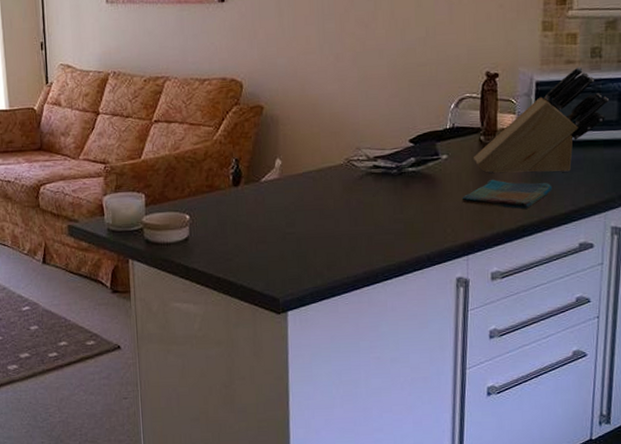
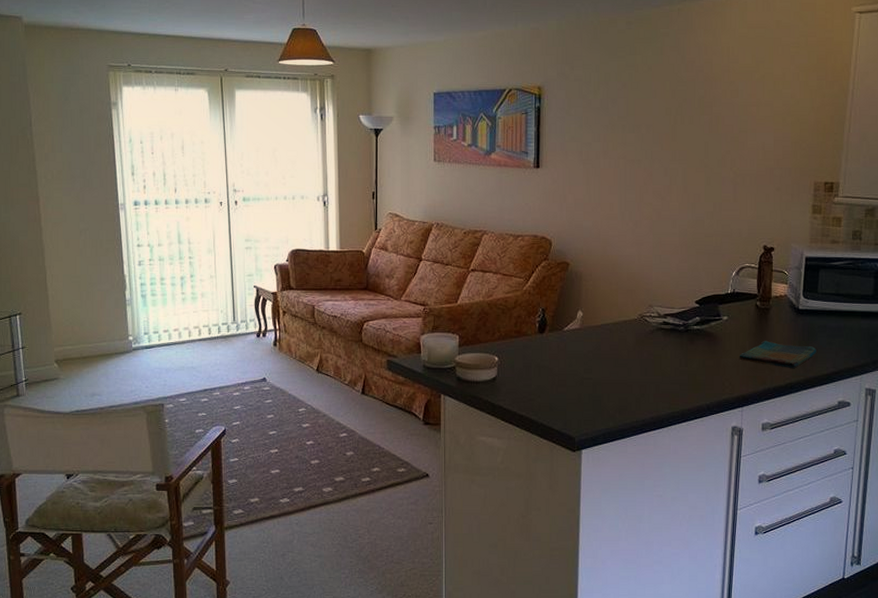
knife block: present [474,67,609,173] -> none [750,246,866,338]

